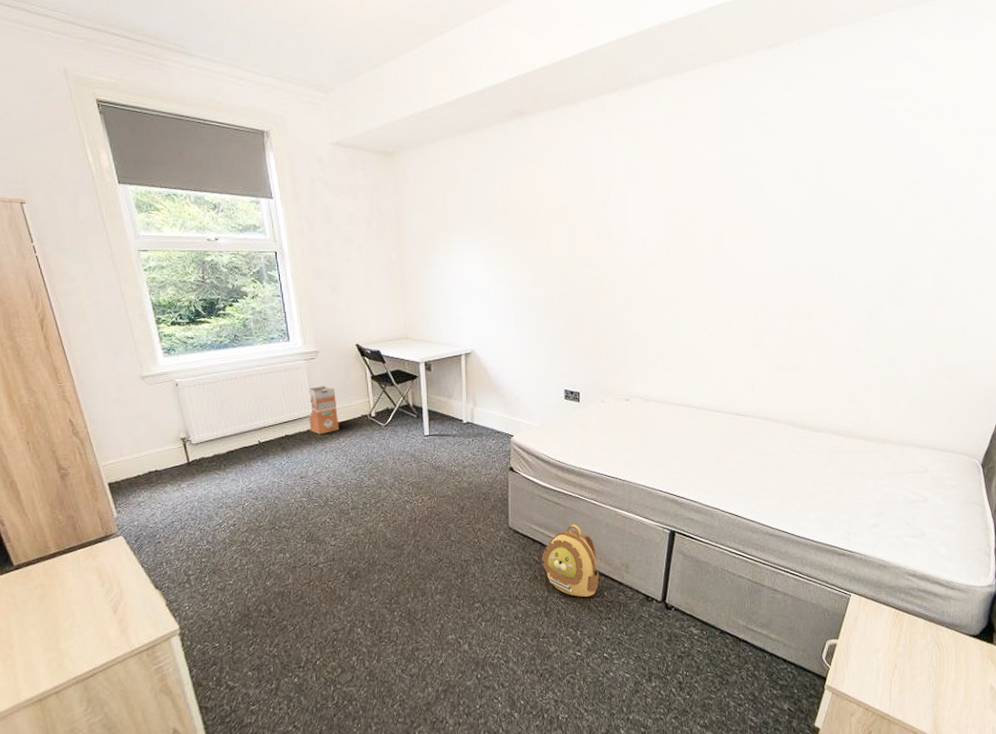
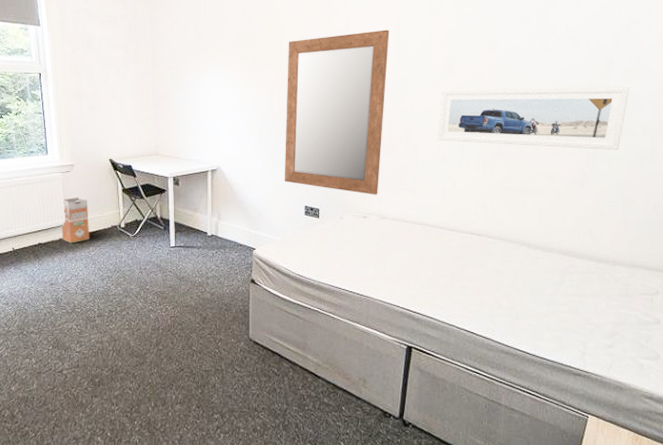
mirror: none [542,196,654,377] -> present [284,29,390,195]
backpack: present [542,524,600,597] -> none [281,337,338,411]
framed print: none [704,254,909,324] -> present [437,87,630,151]

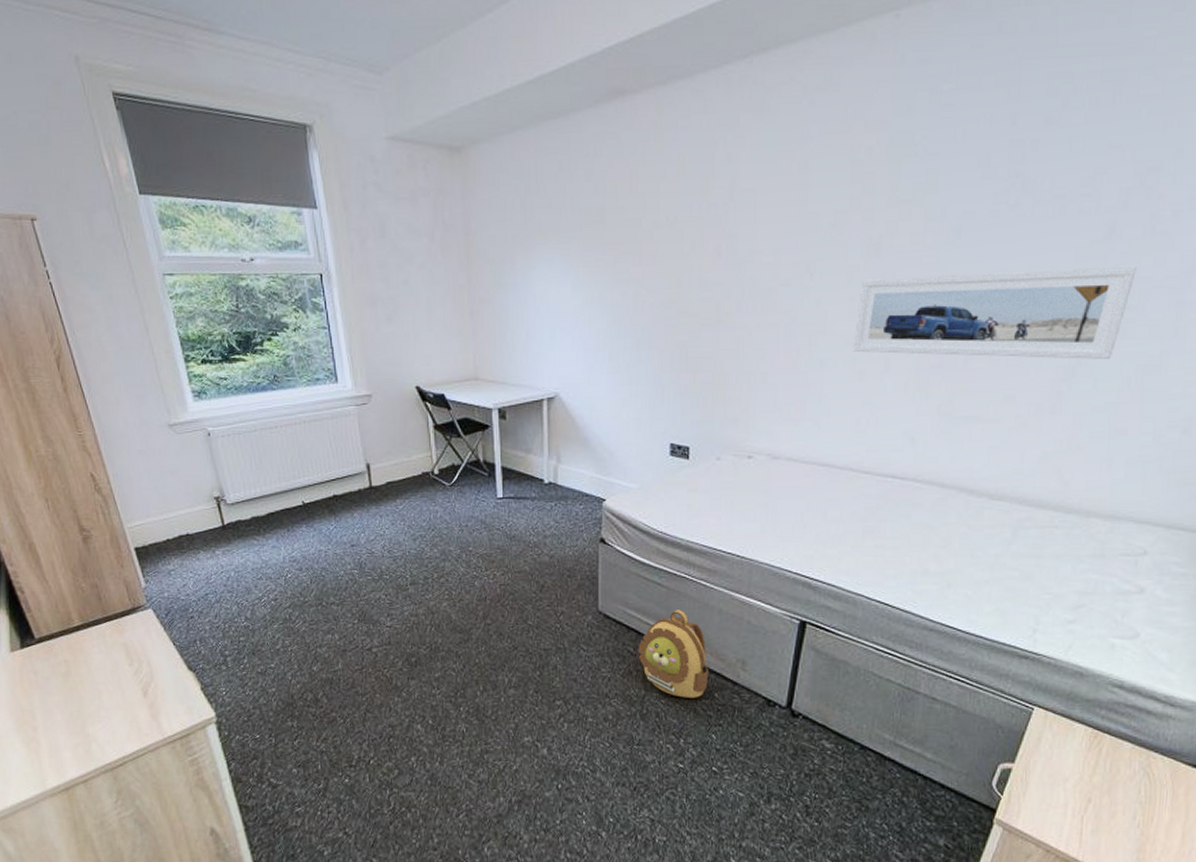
waste bin: present [61,197,90,244] -> none [360,437,396,495]
backpack: none [281,337,338,411] -> present [638,610,709,698]
mirror: present [284,29,390,195] -> none [643,195,792,428]

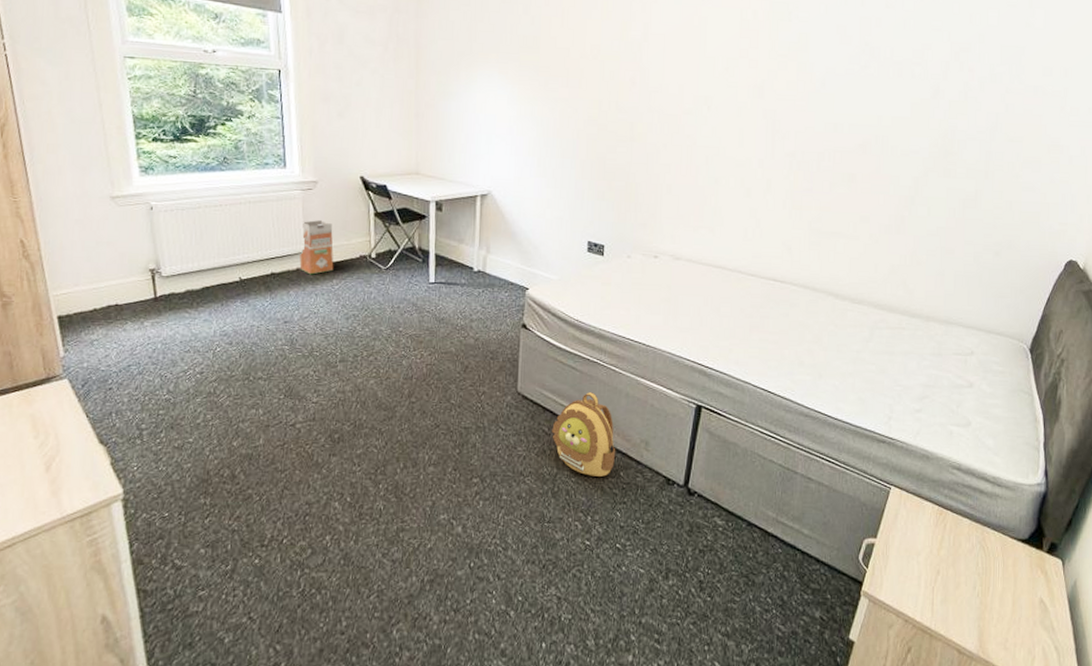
waste bin: none [360,437,396,495] -> present [299,220,334,275]
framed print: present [852,267,1137,360] -> none [741,114,955,193]

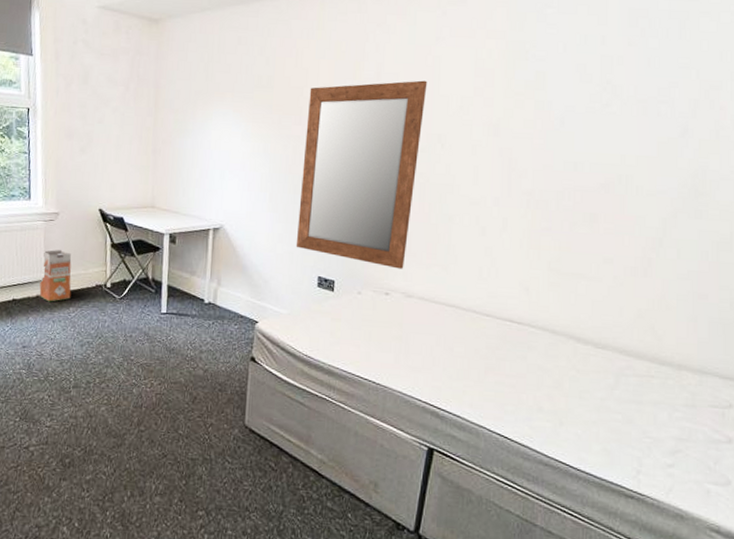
backpack: present [552,392,616,477] -> none [278,429,344,517]
mirror: none [565,41,694,232] -> present [295,80,428,269]

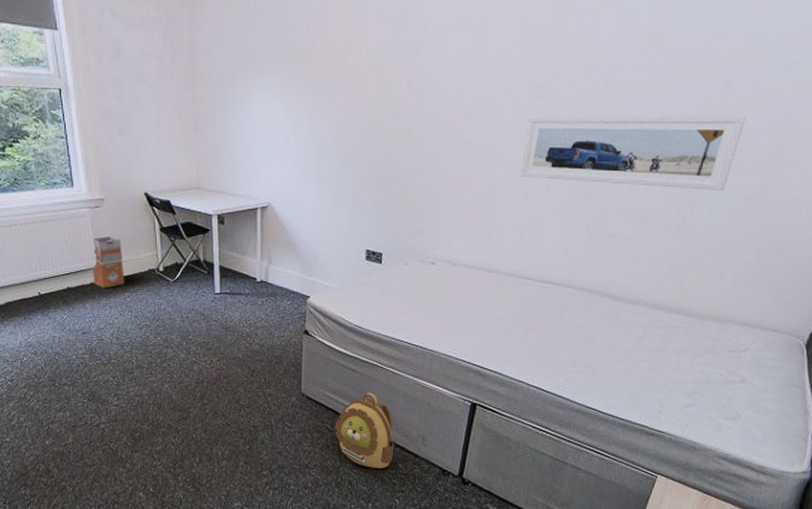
backpack: none [278,429,344,517] -> present [334,392,395,468]
mirror: present [295,80,428,269] -> none [343,41,473,238]
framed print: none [476,153,706,235] -> present [519,115,746,191]

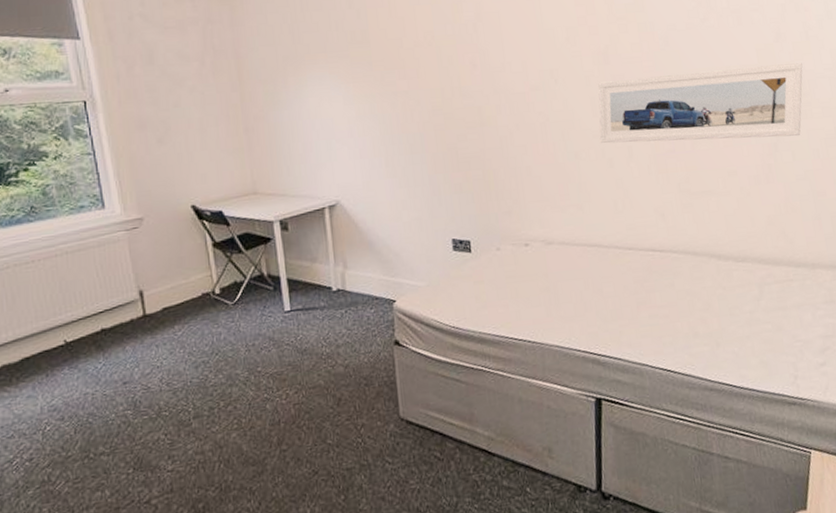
waste bin: present [93,237,125,289] -> none [132,261,174,325]
backpack: present [334,392,395,468] -> none [444,404,519,499]

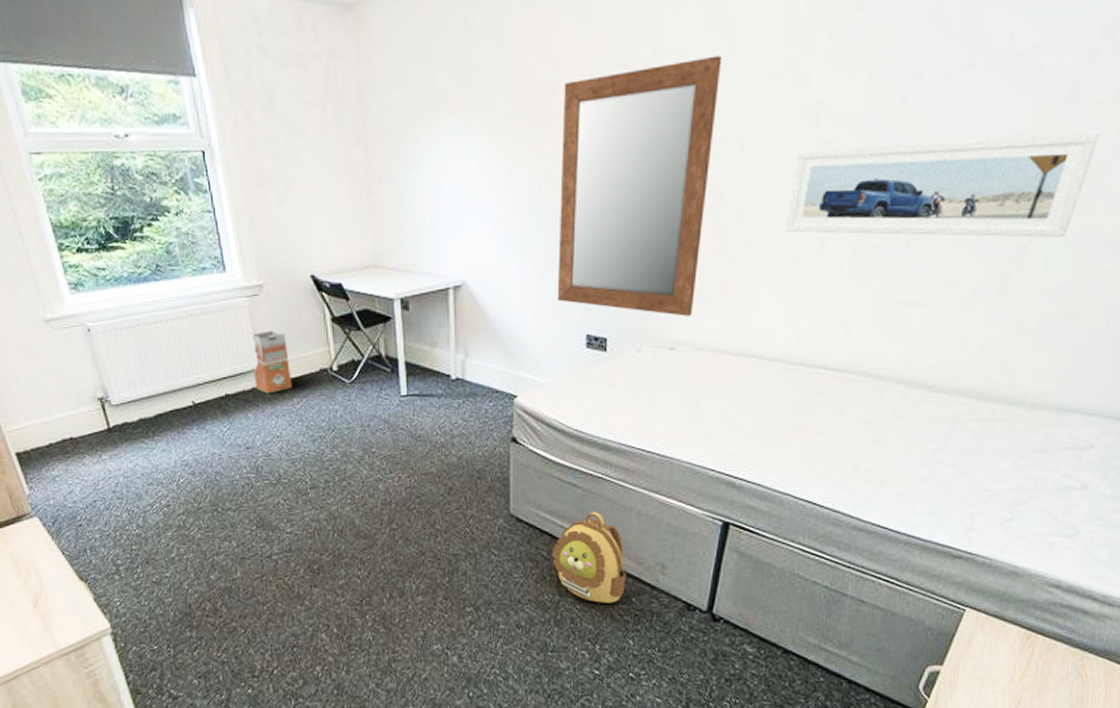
waste bin: none [132,261,174,325] -> present [252,331,293,394]
mirror: none [409,15,539,217] -> present [557,55,722,316]
backpack: none [444,404,519,499] -> present [552,512,627,603]

